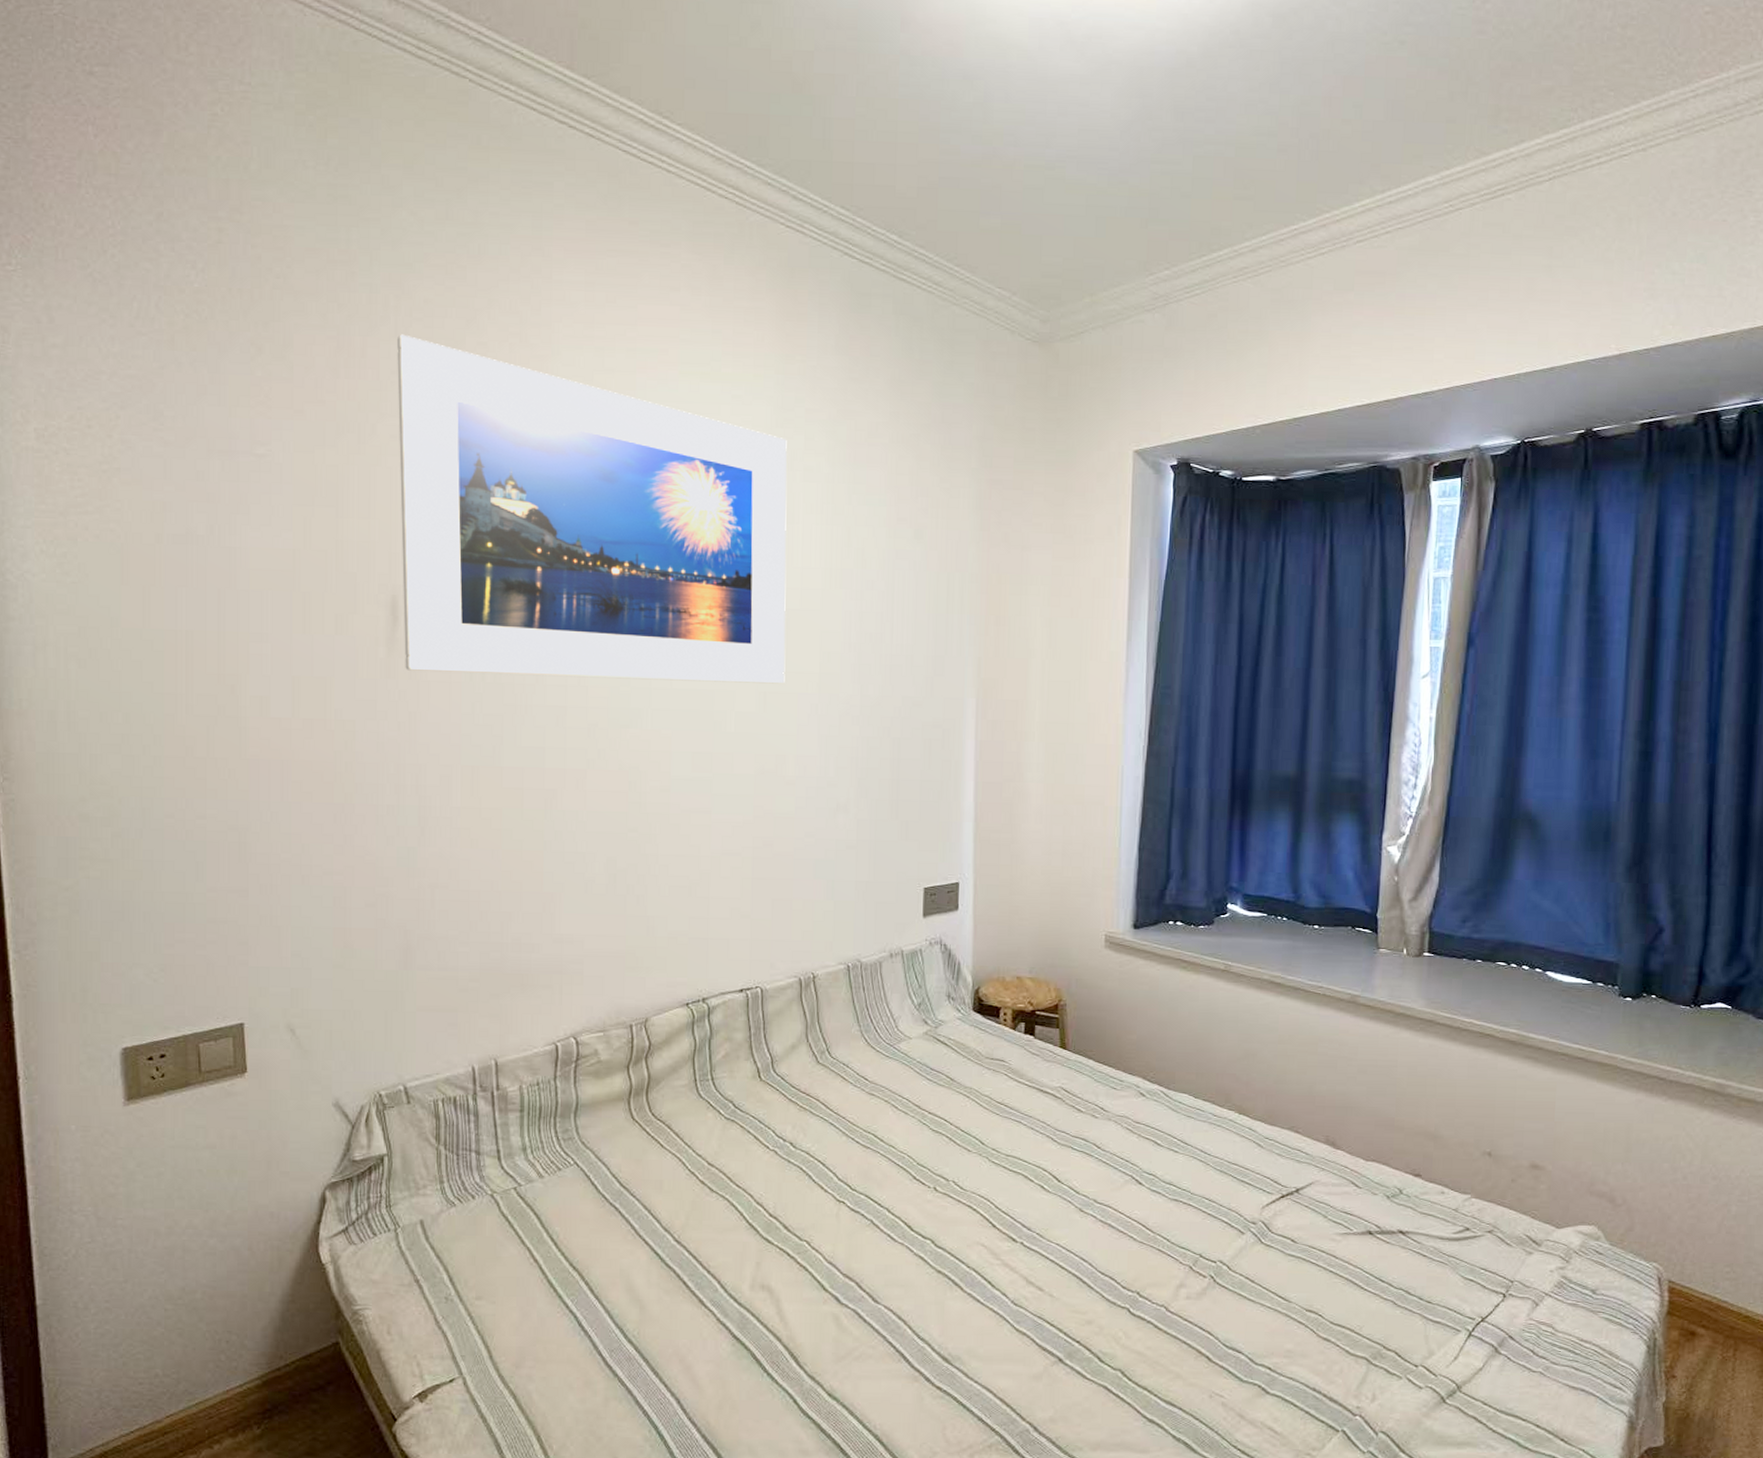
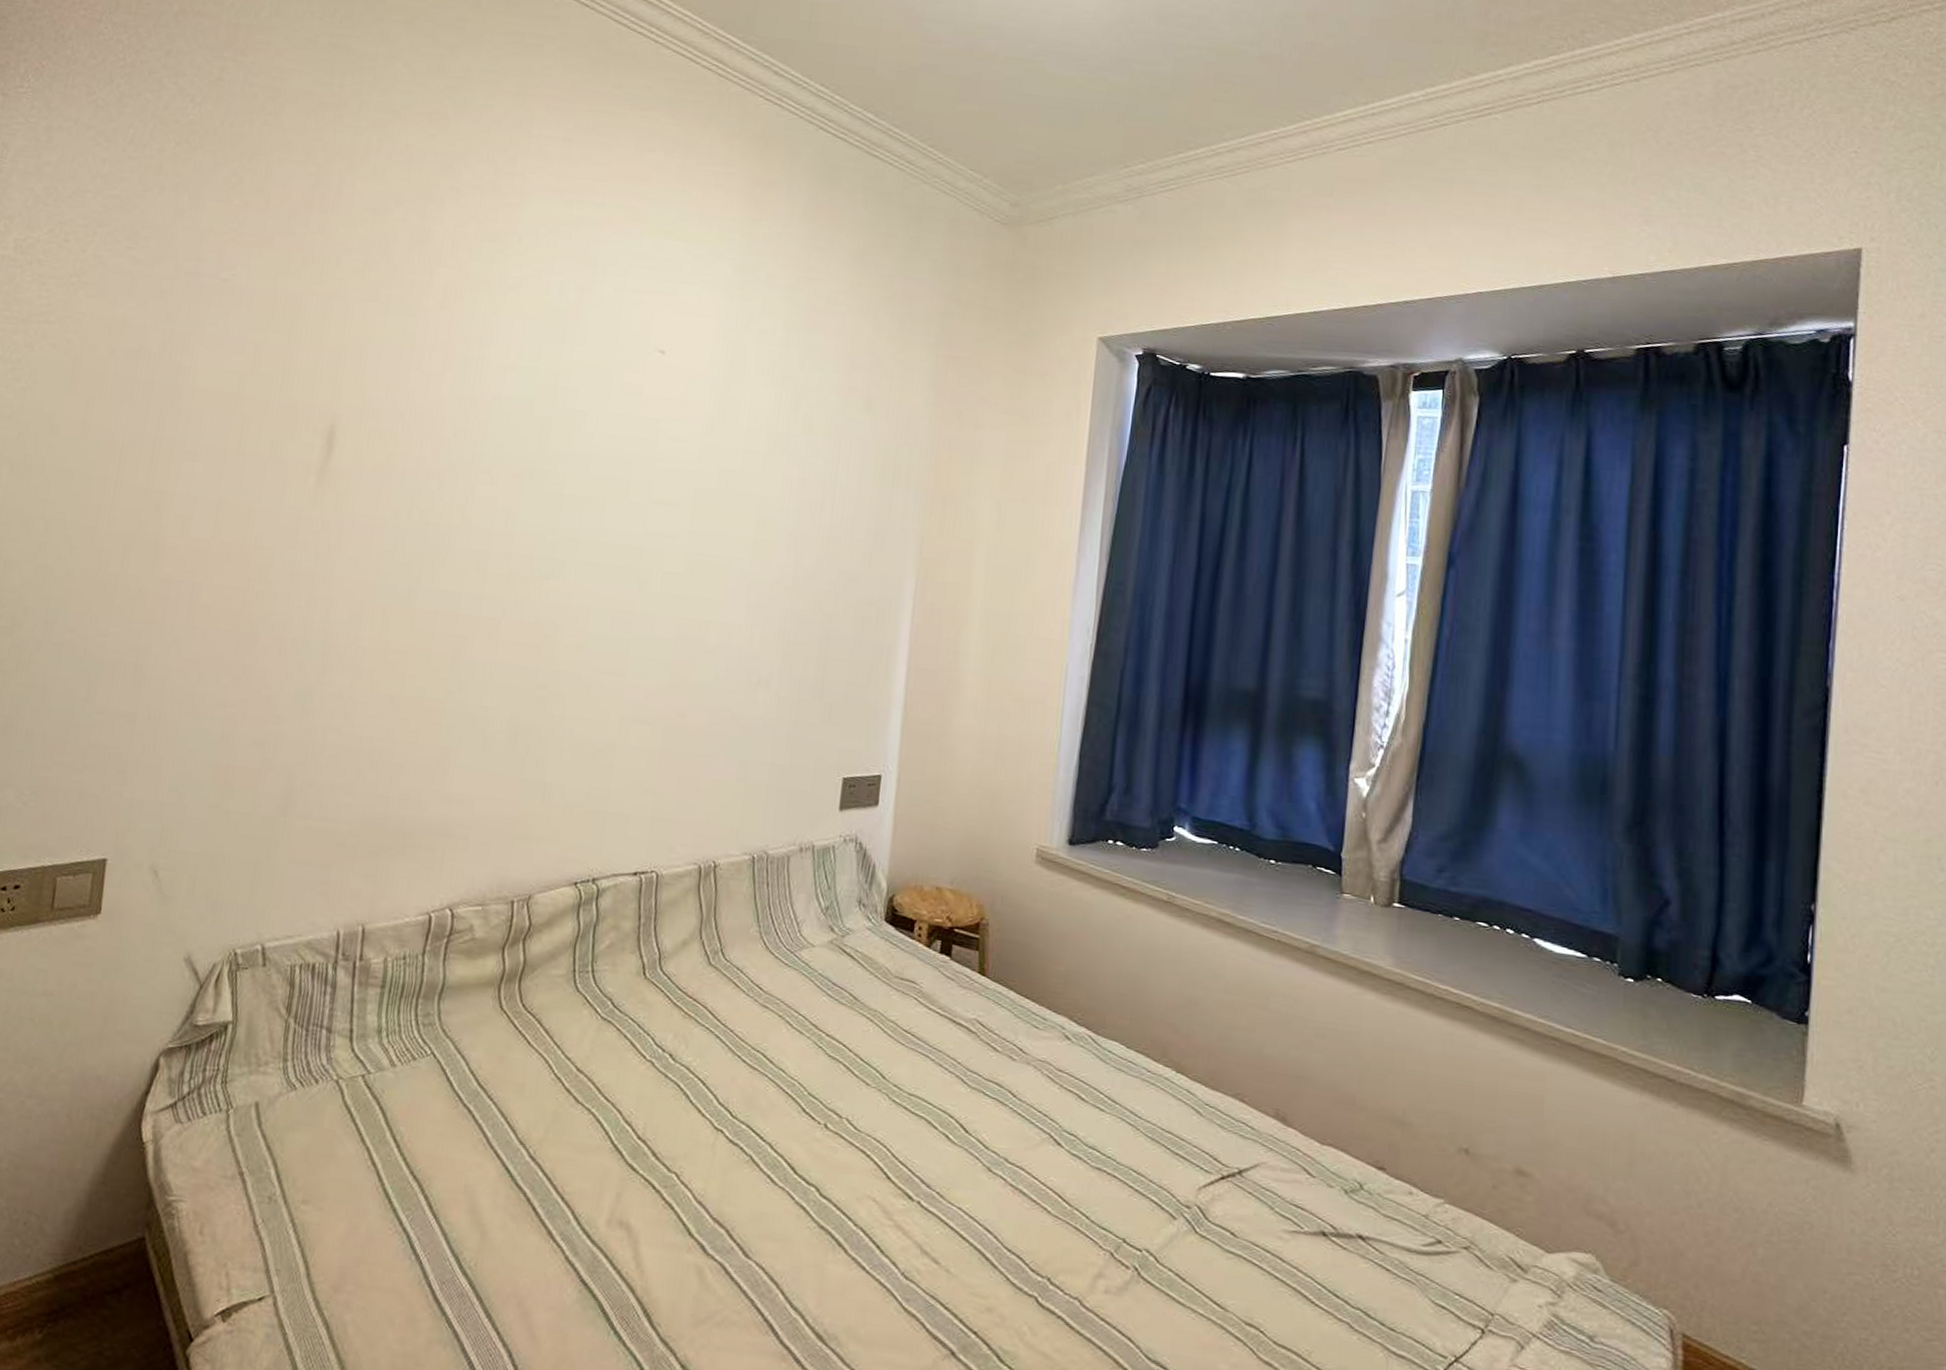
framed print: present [397,334,787,684] -> none [332,175,745,547]

